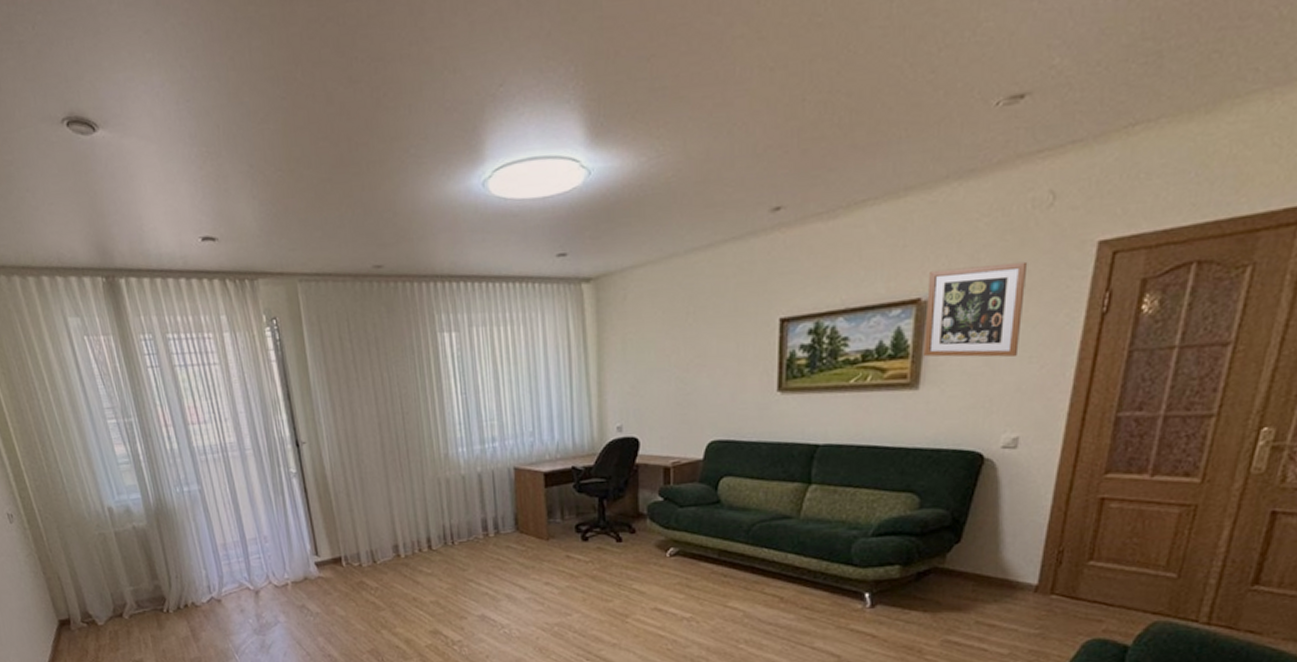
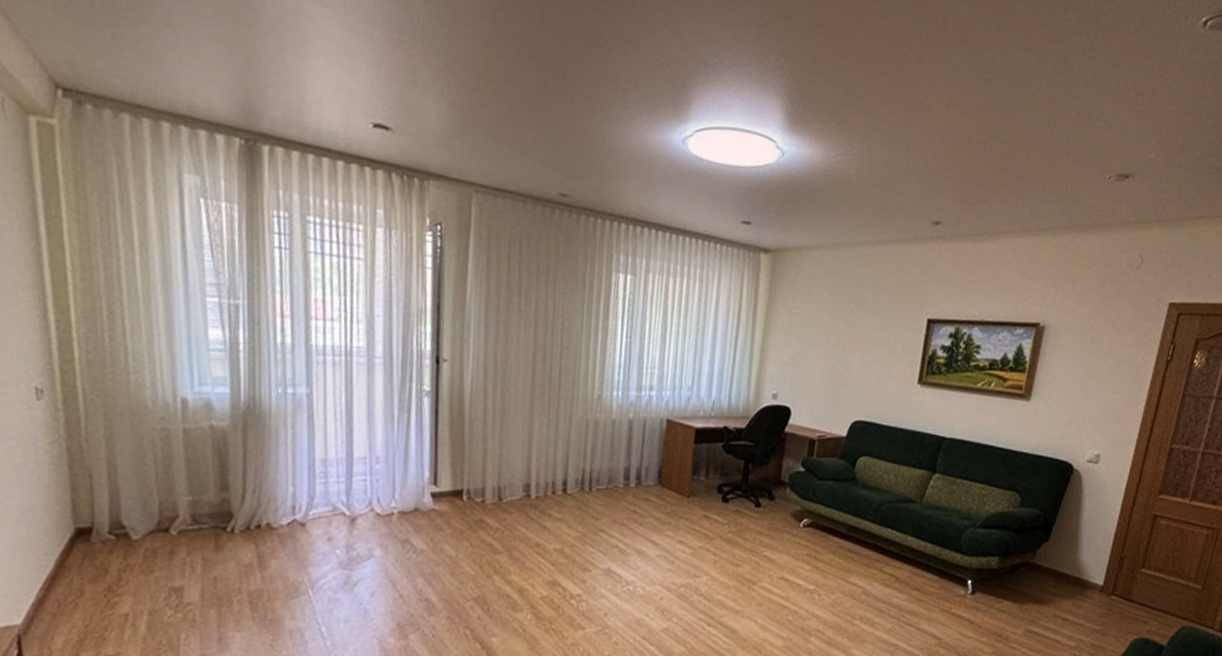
wall art: present [924,261,1028,357] -> none [1037,302,1120,385]

